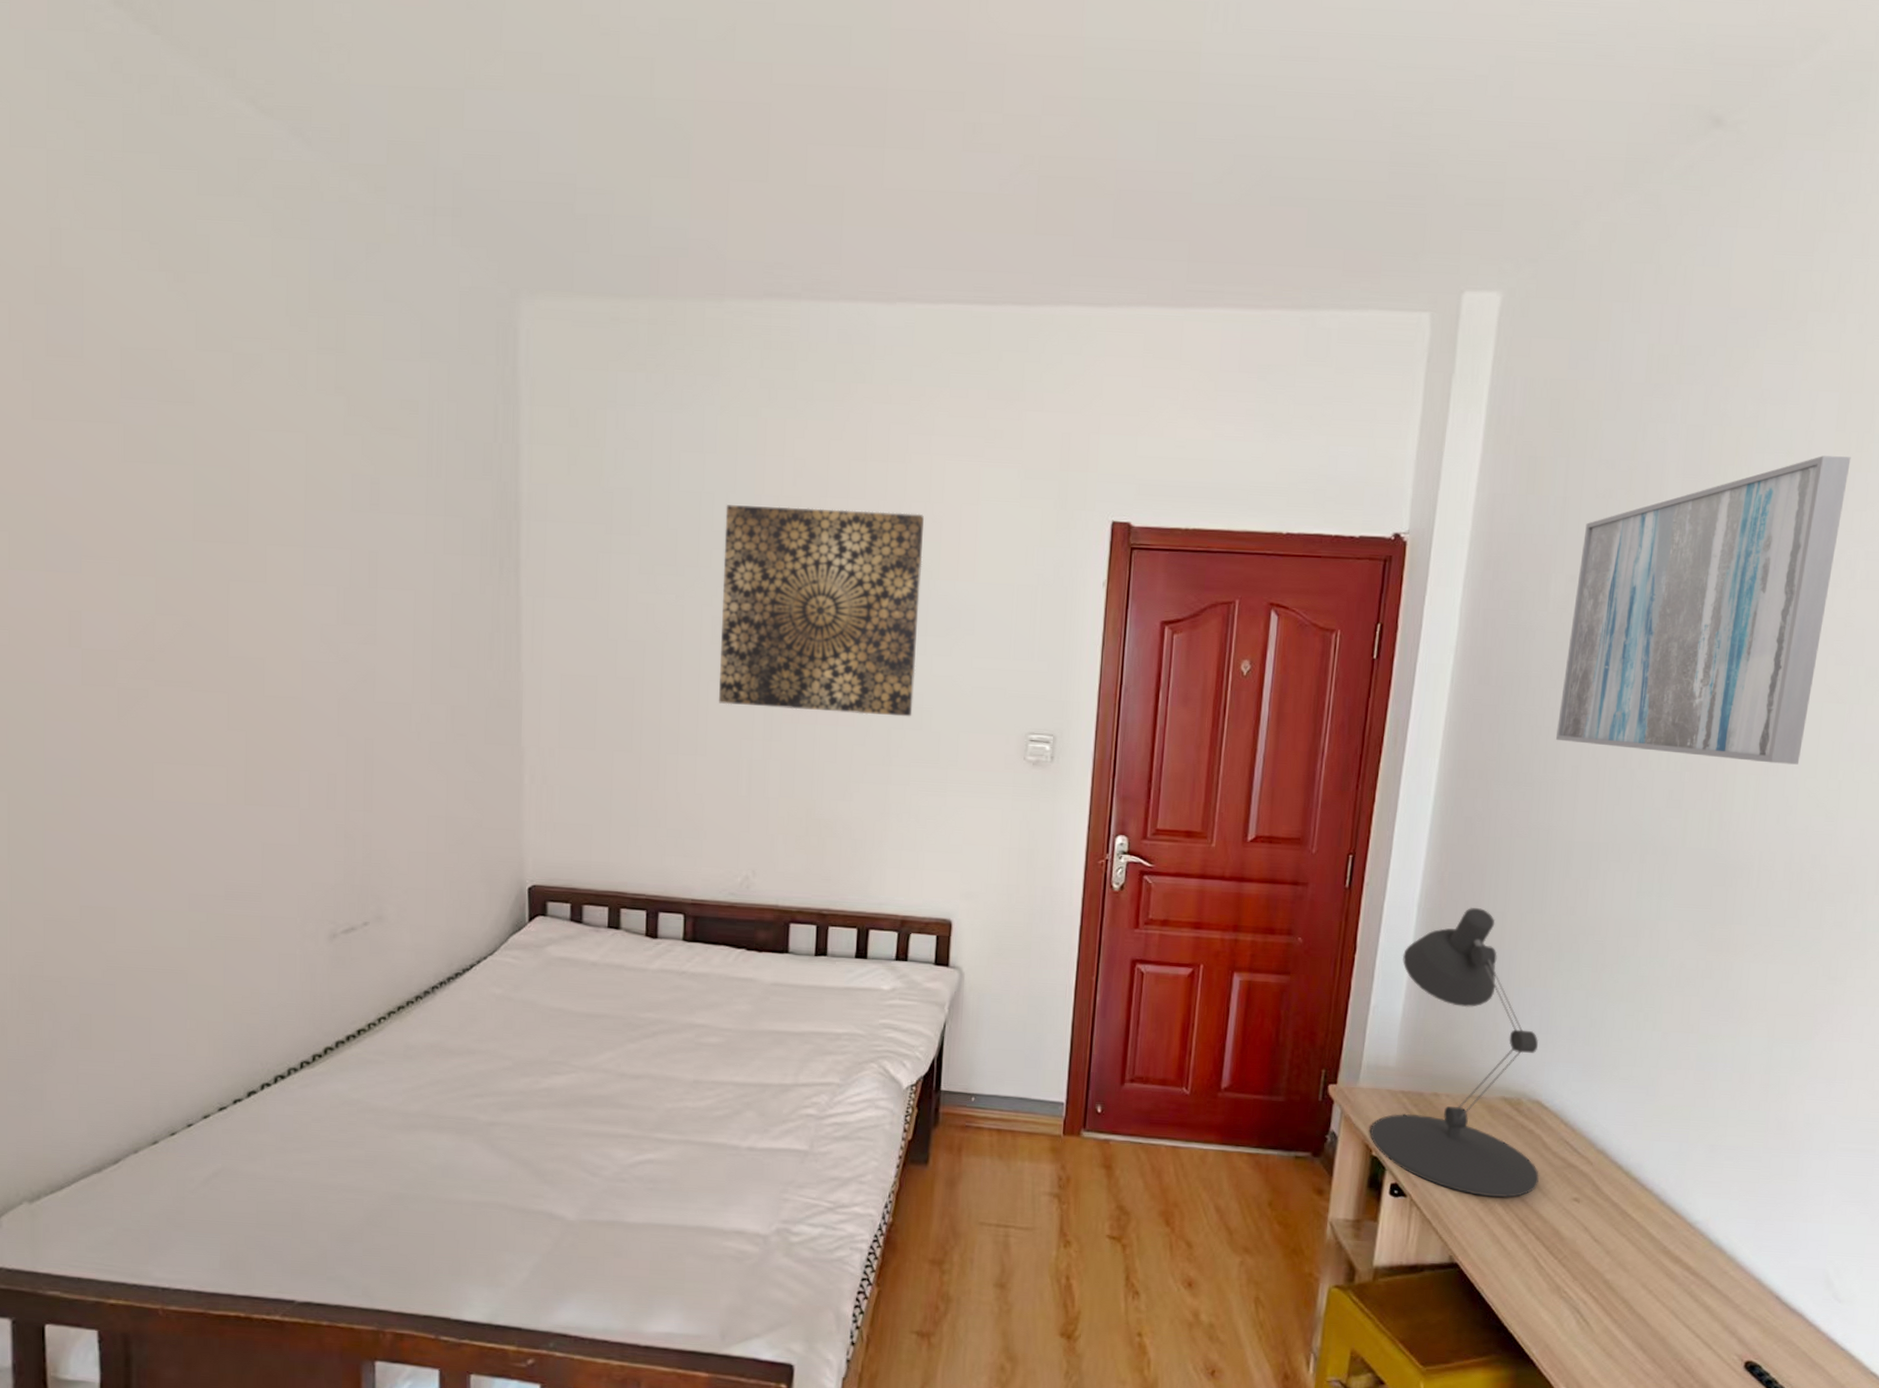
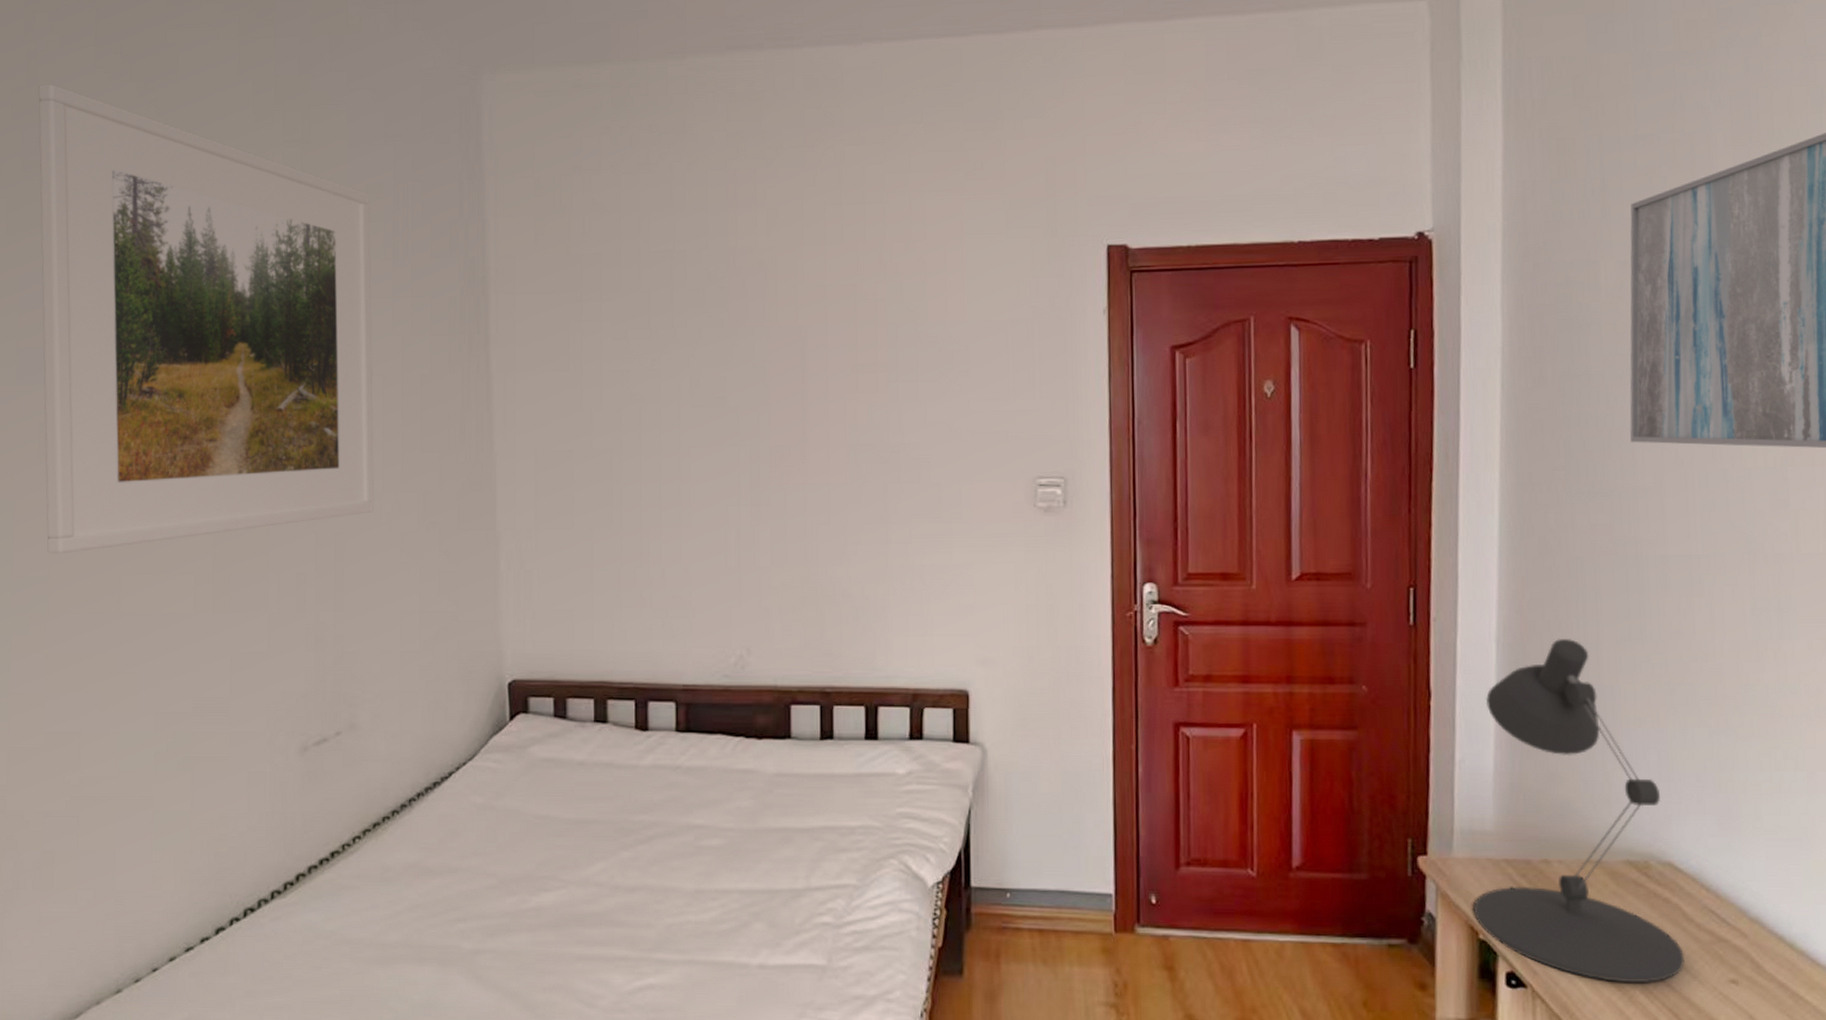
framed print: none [63,266,405,739] -> present [38,84,374,554]
wall art: present [719,505,924,717] -> none [699,254,909,471]

